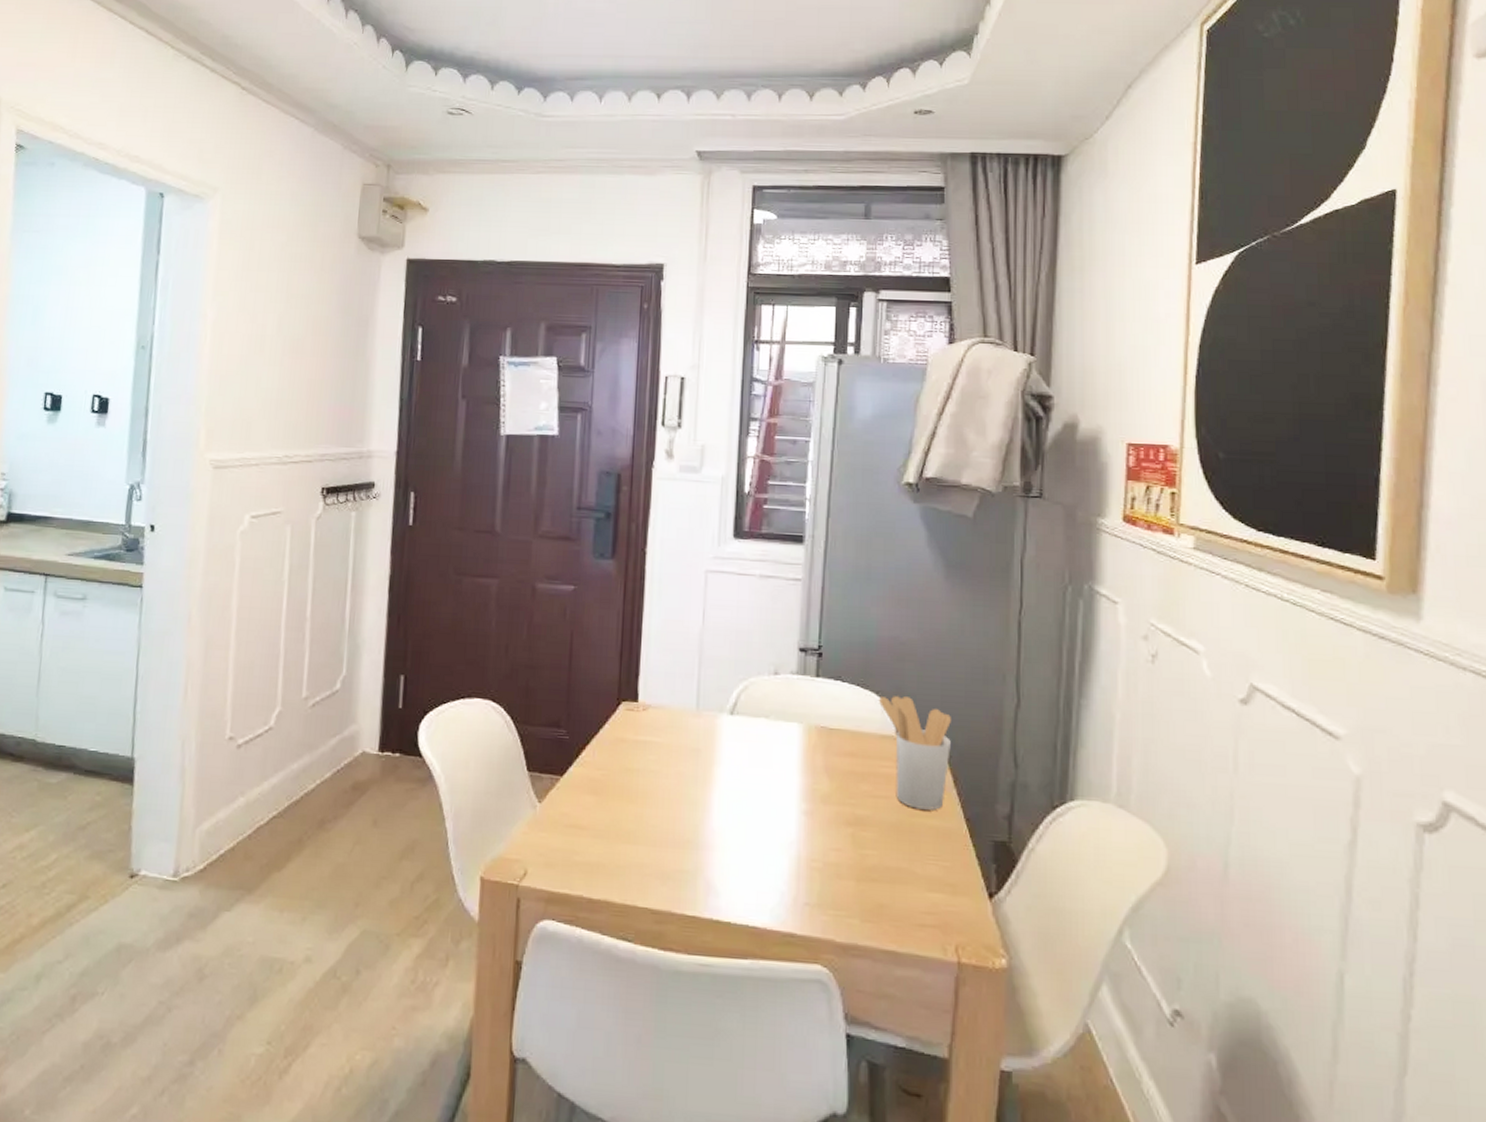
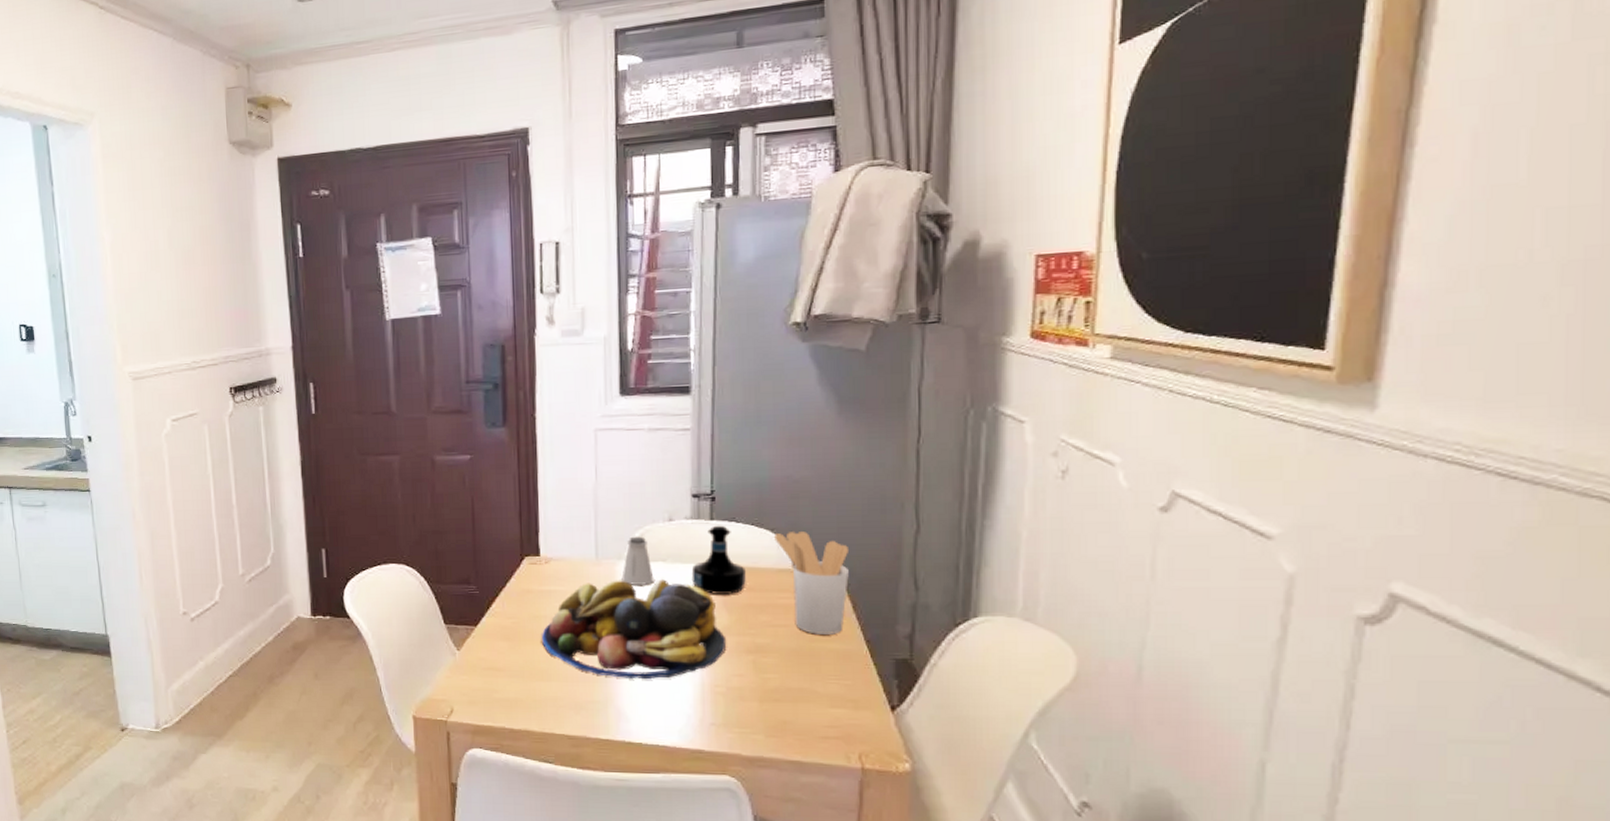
fruit bowl: none [631,734,826,849] -> present [541,579,727,680]
saltshaker: none [721,688,755,743] -> present [621,536,654,585]
tequila bottle: none [794,682,850,759] -> present [691,525,747,594]

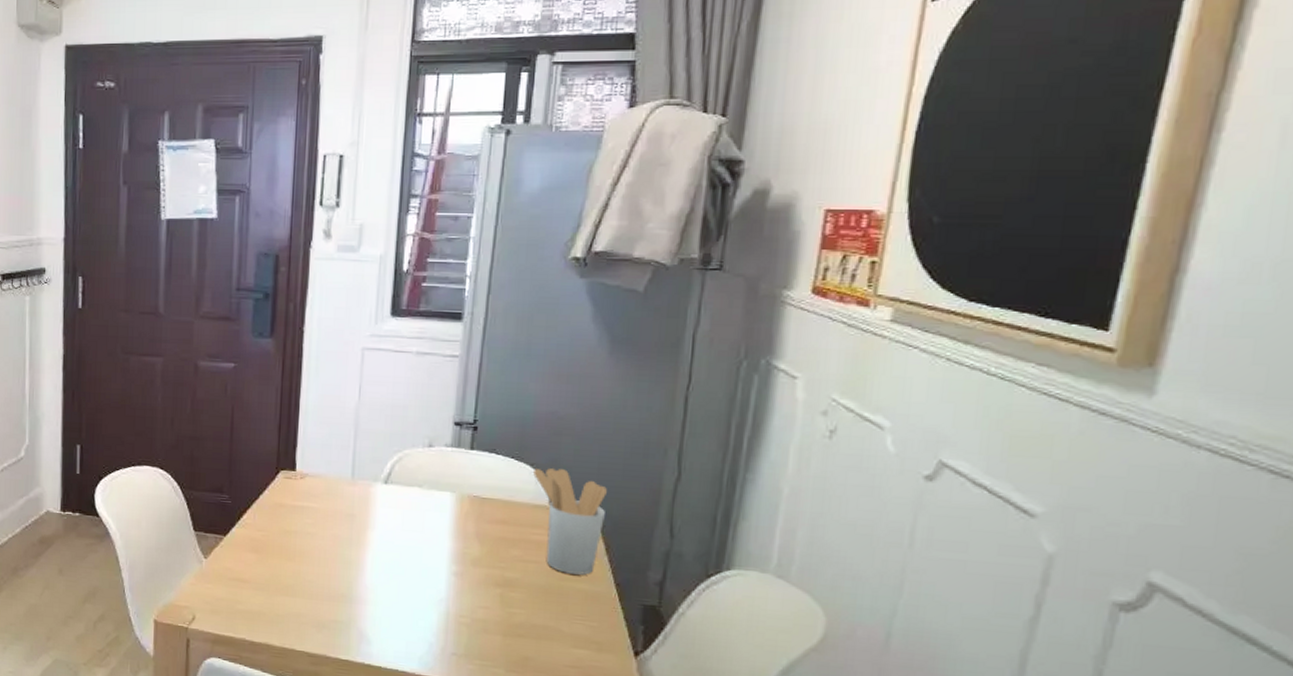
fruit bowl: present [541,579,727,680] -> none [289,501,476,604]
saltshaker: present [621,536,654,585] -> none [376,459,409,509]
tequila bottle: present [691,525,747,594] -> none [446,455,503,526]

